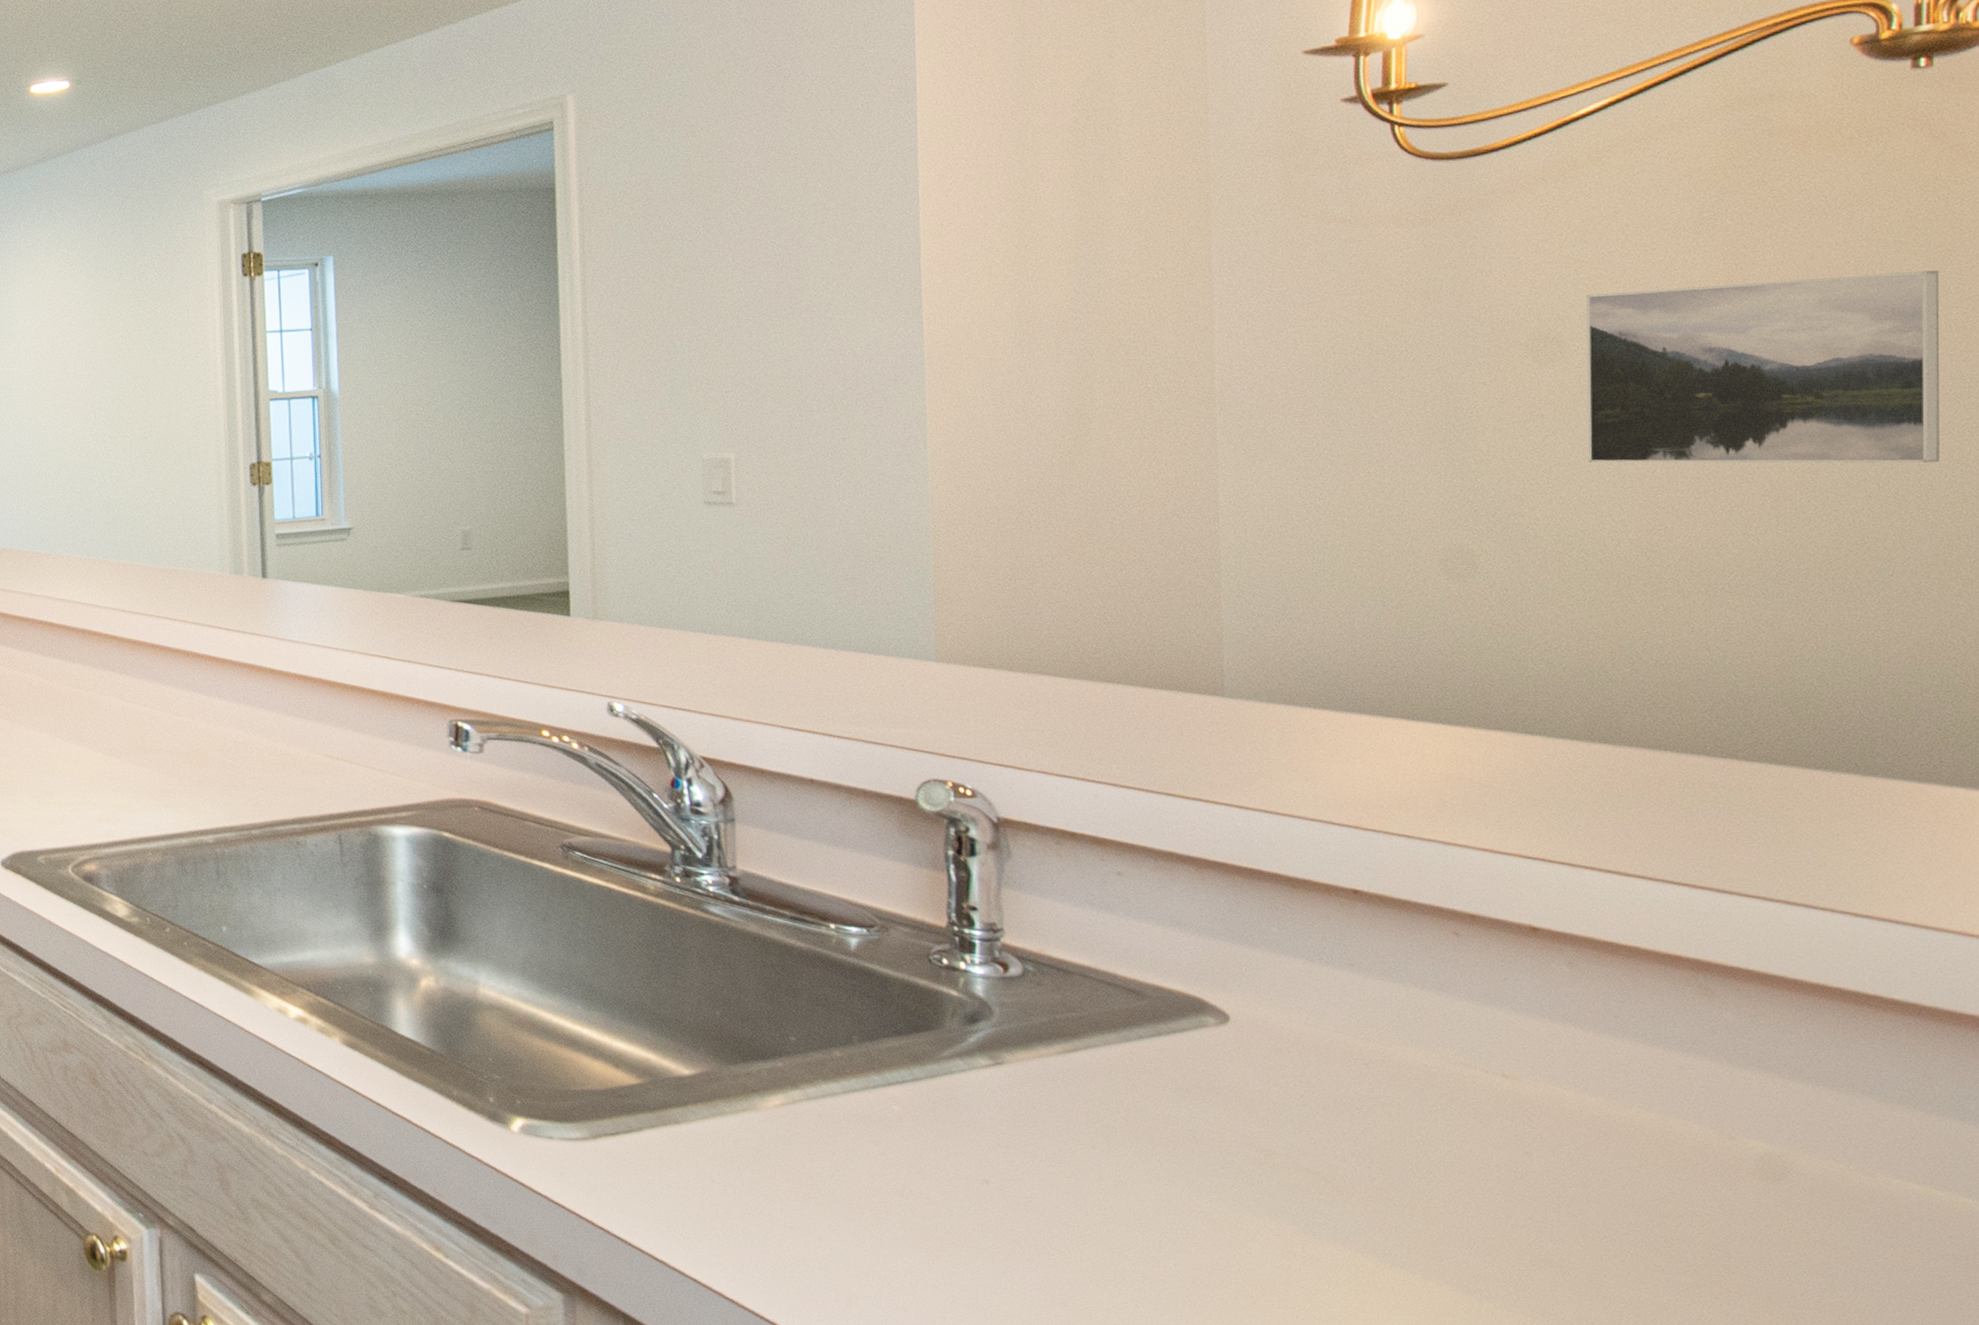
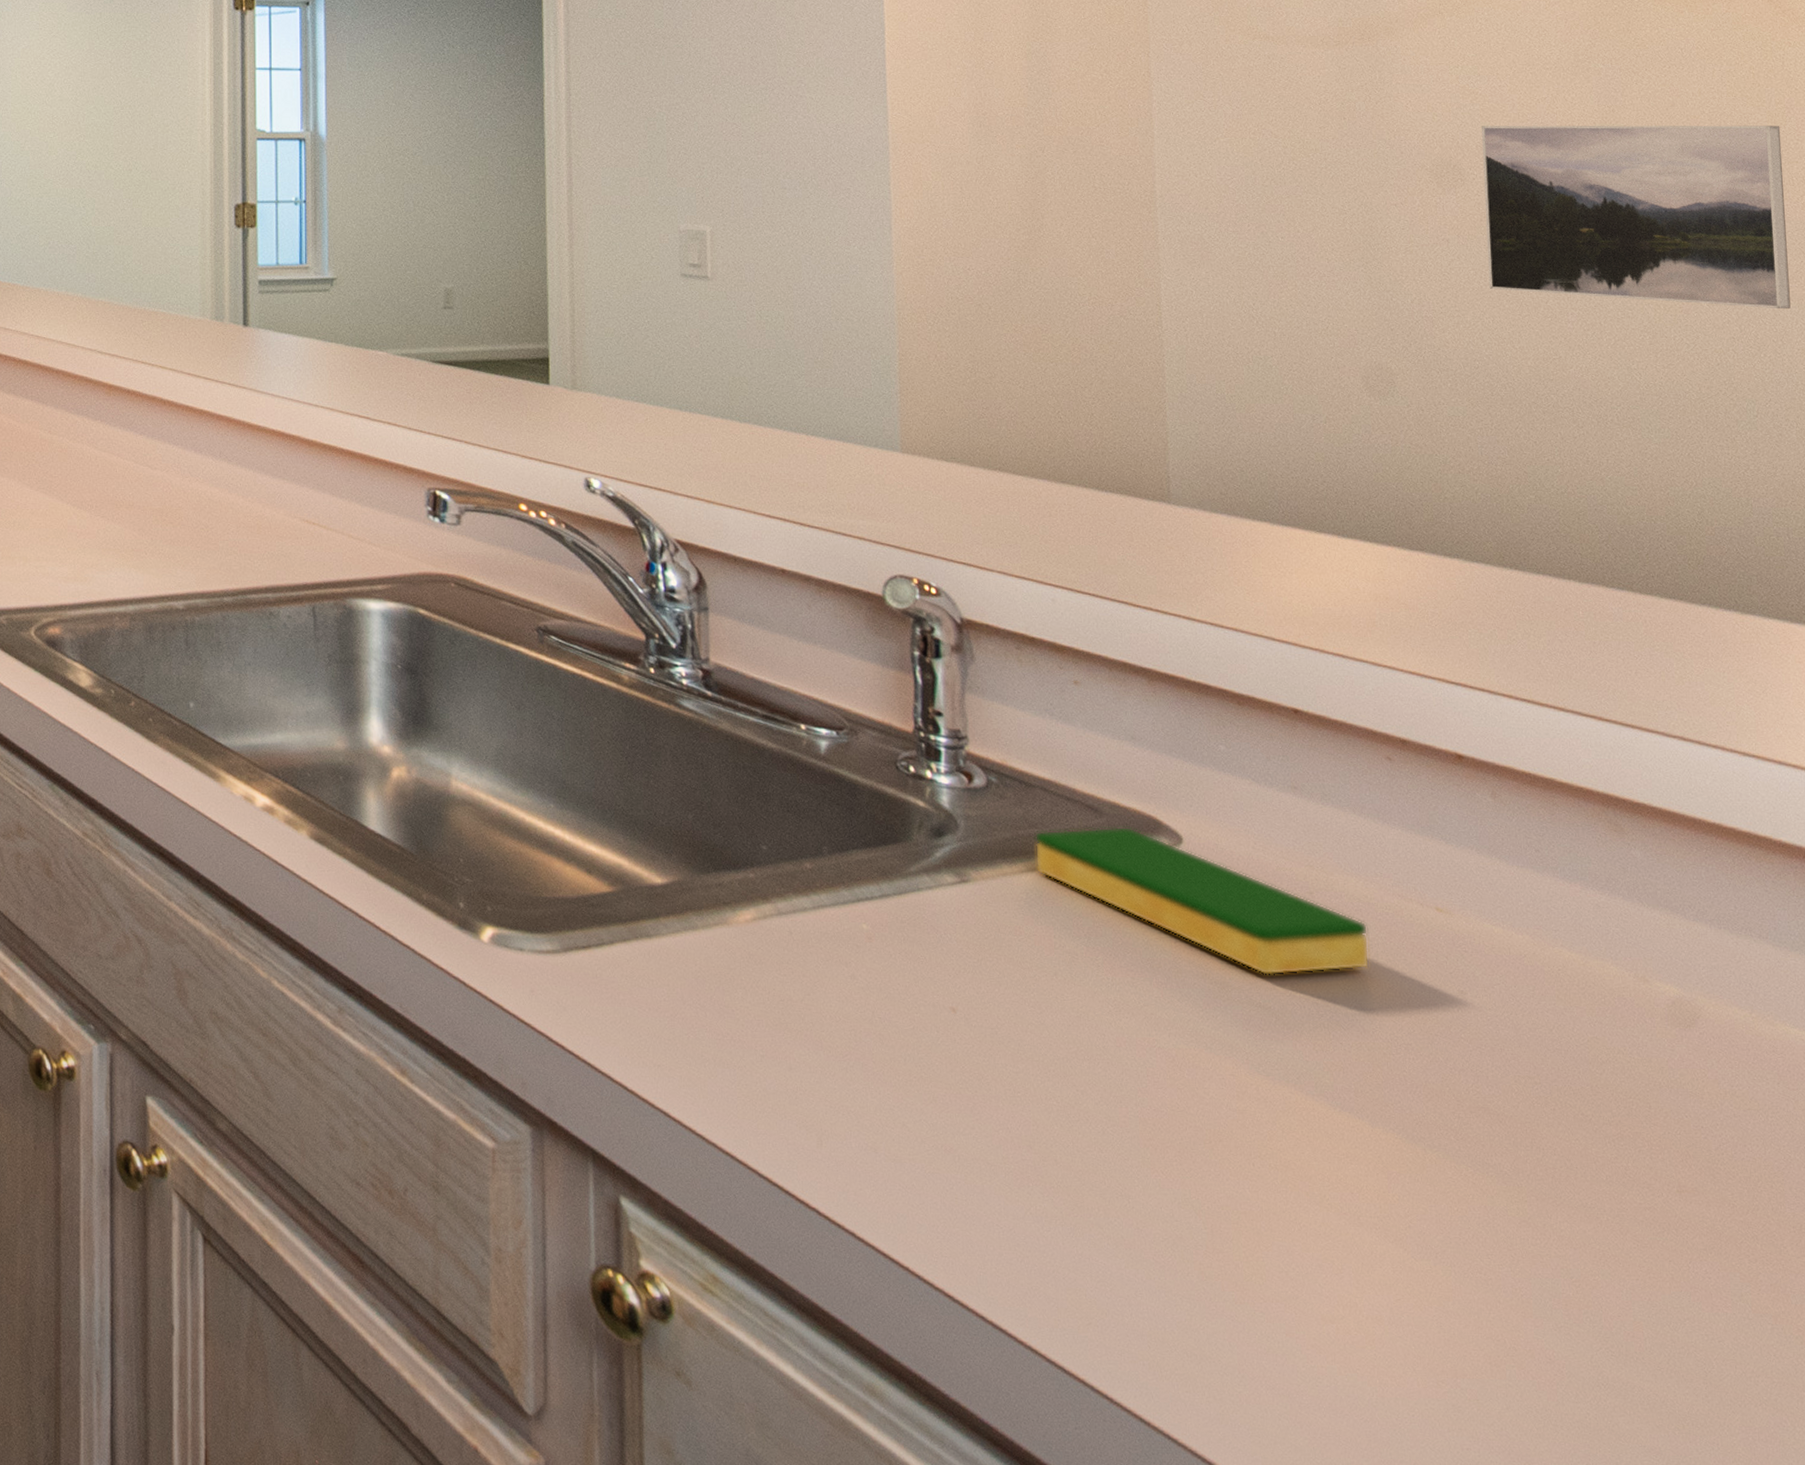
dish sponge: none [1072,1007,1428,1142] -> present [1034,826,1370,975]

